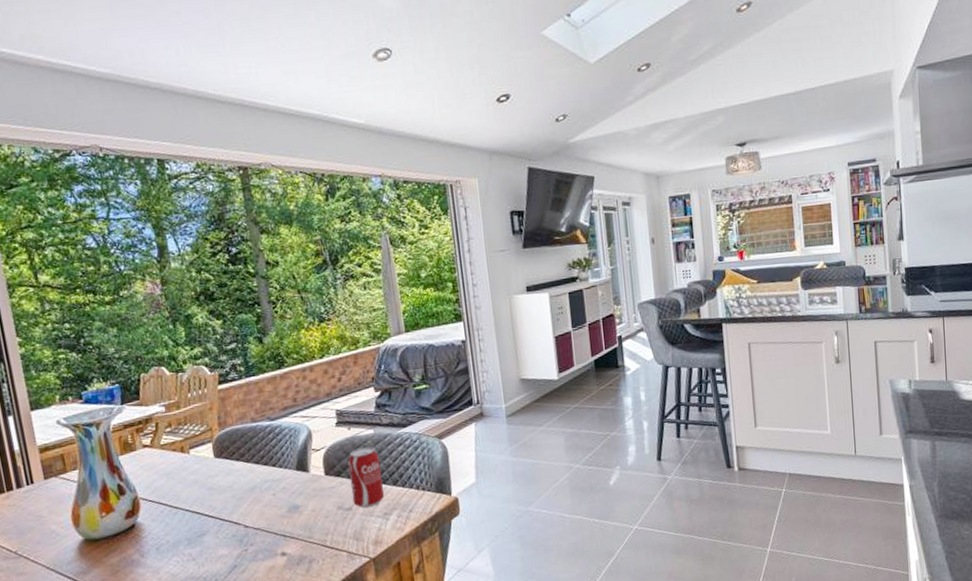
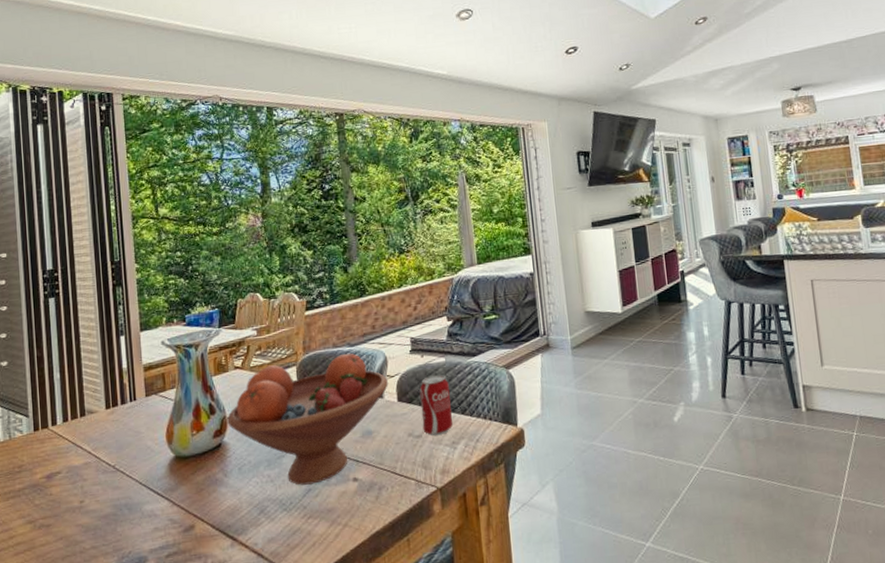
fruit bowl: none [139,428,315,563] -> present [227,353,389,486]

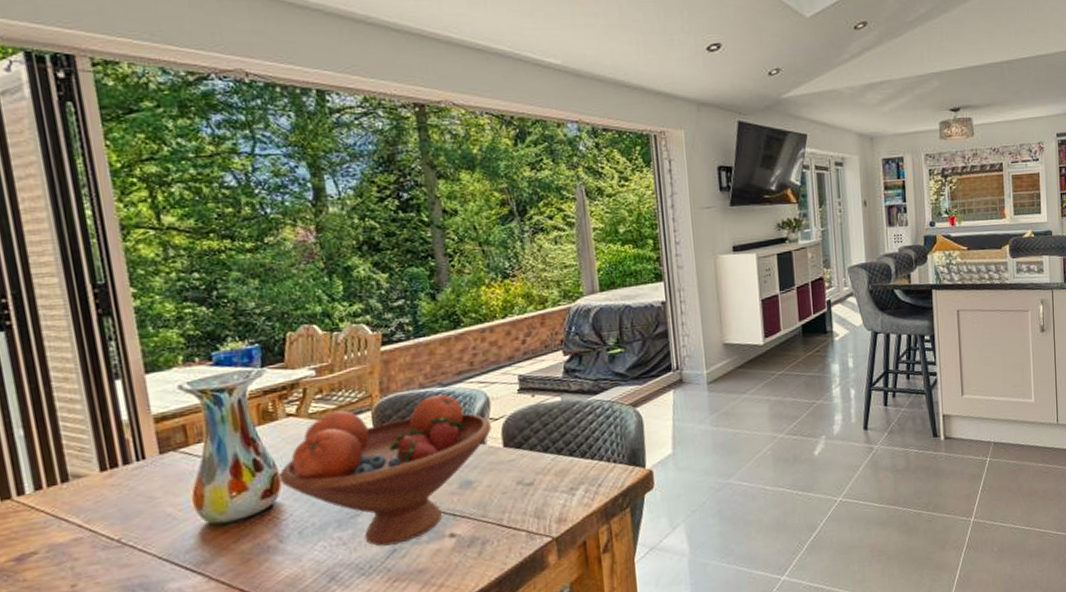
beverage can: present [419,375,454,436] -> none [530,415,571,483]

